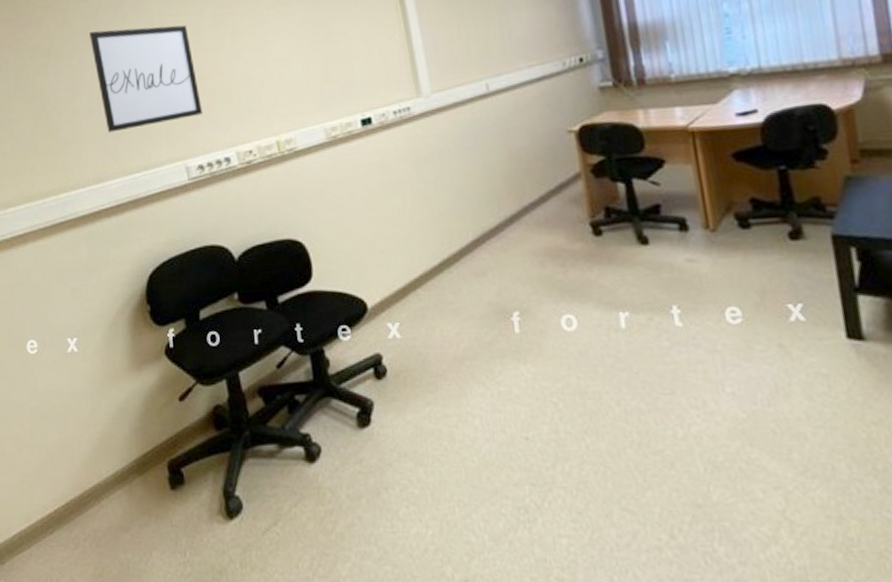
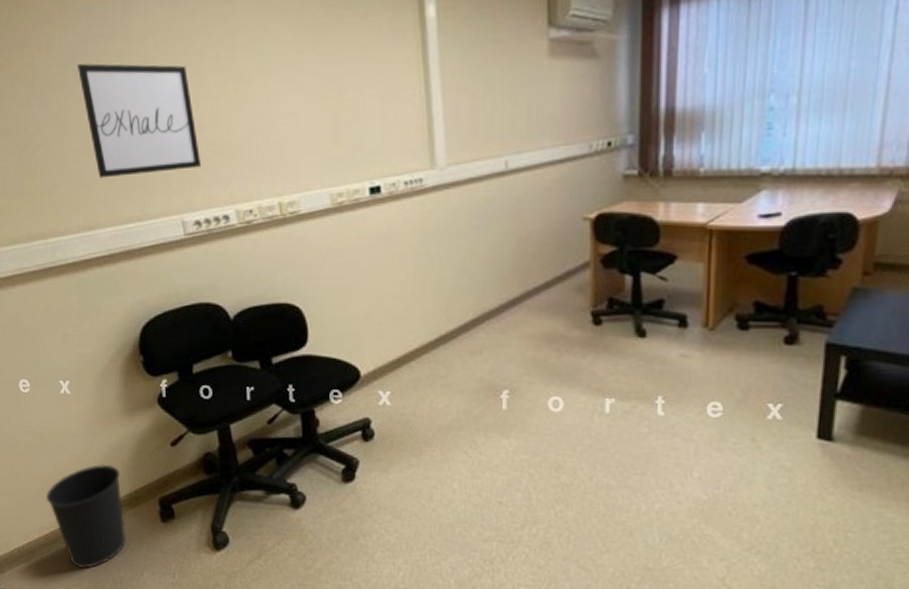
wastebasket: none [50,426,134,553] -> present [46,464,126,569]

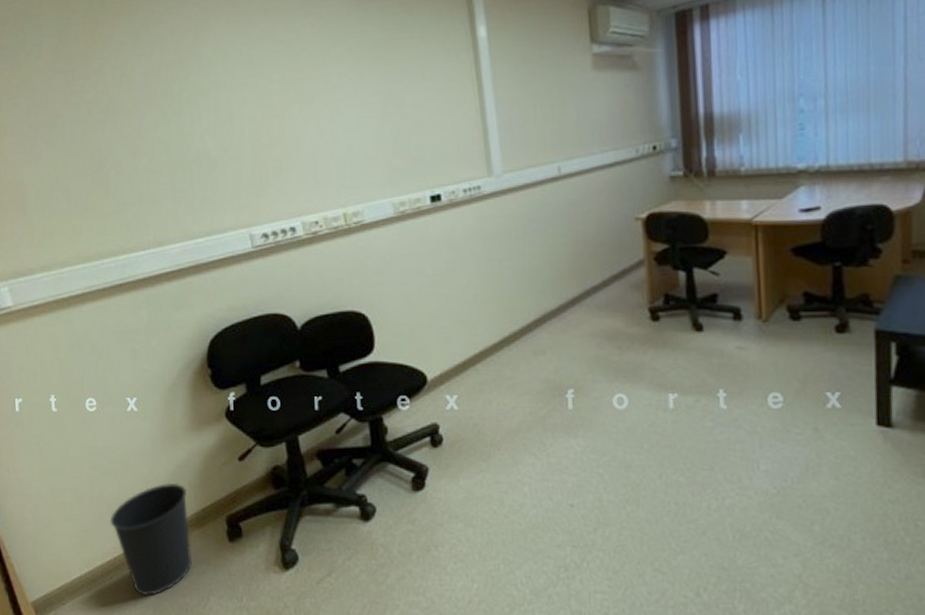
wall art: present [77,63,201,178] -> none [150,87,268,196]

